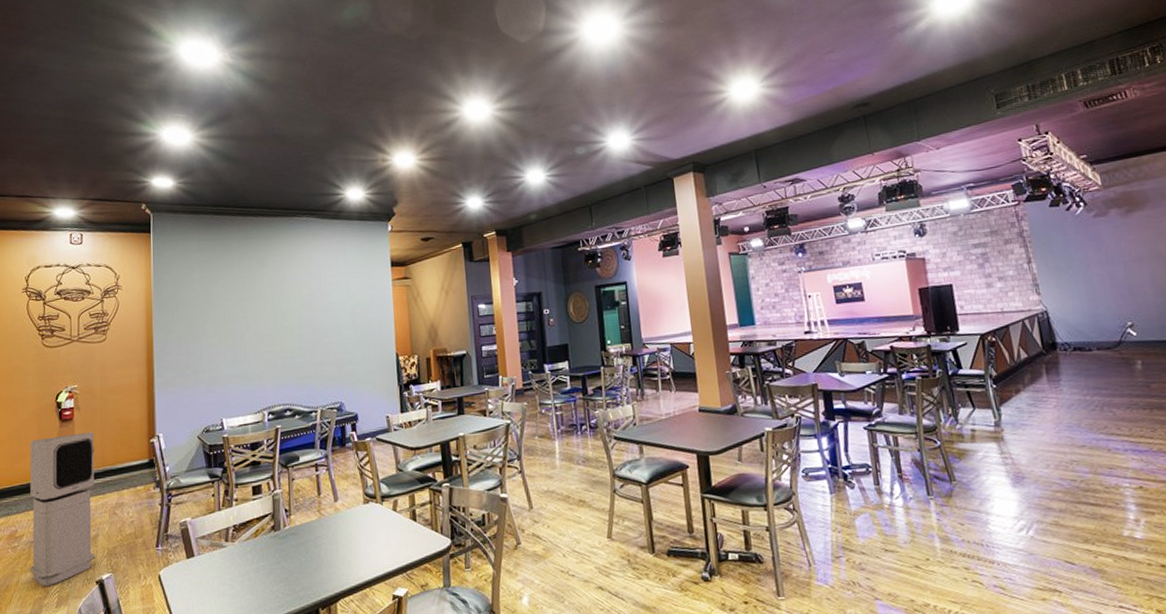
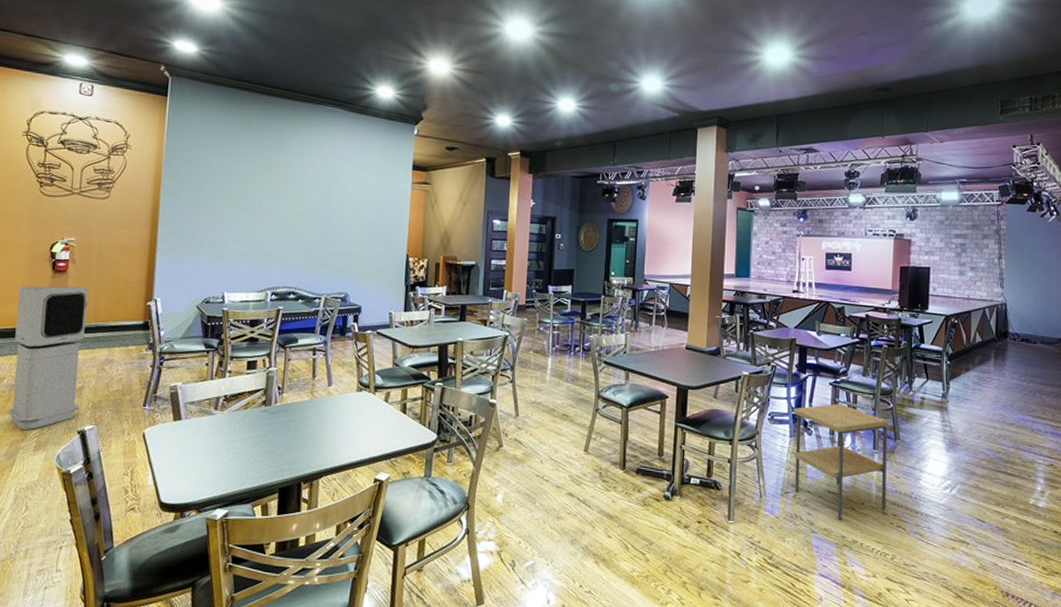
side table: none [827,448,956,582] -> present [792,403,888,520]

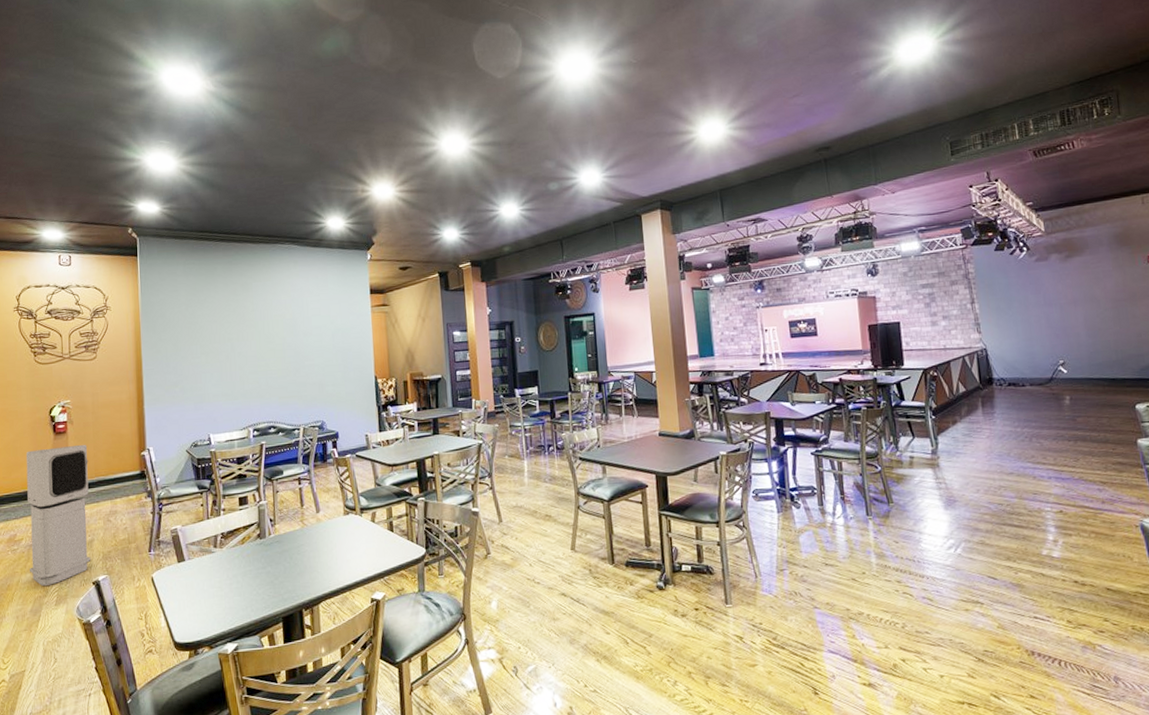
side table: present [792,403,888,520] -> none [776,472,889,593]

